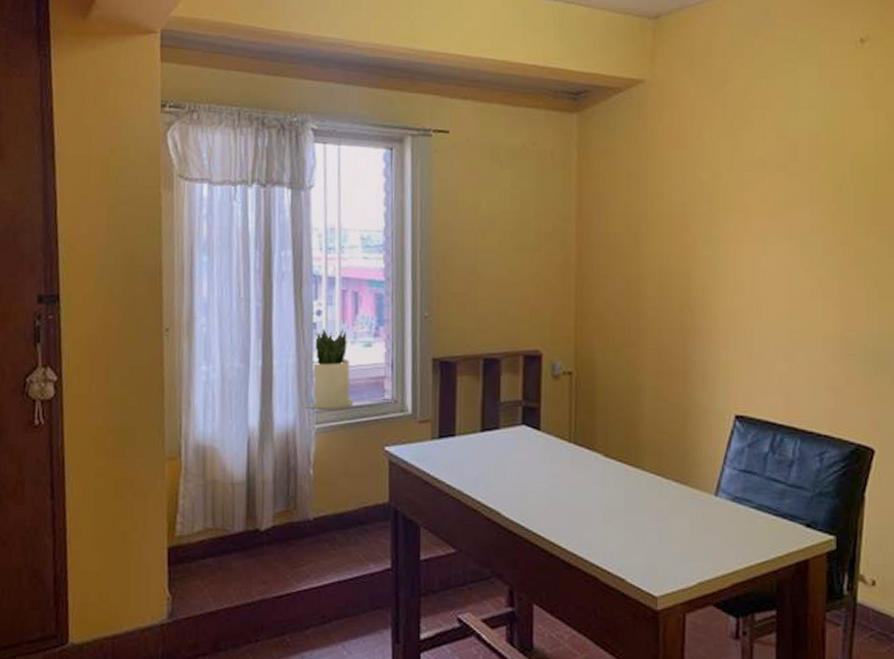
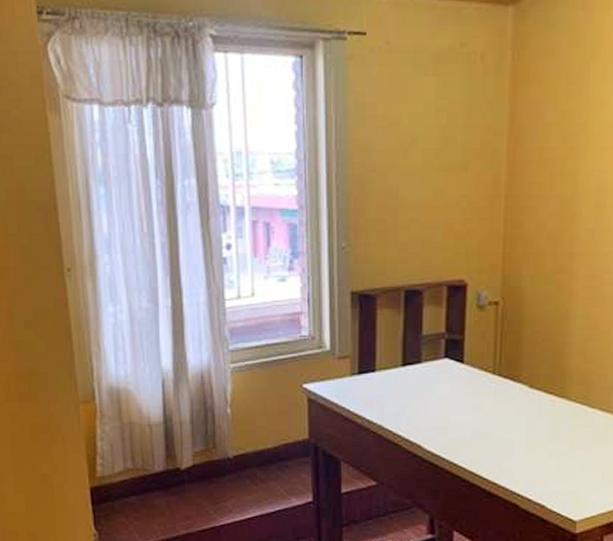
planter: present [305,328,354,411] -> none [219,262,270,349]

